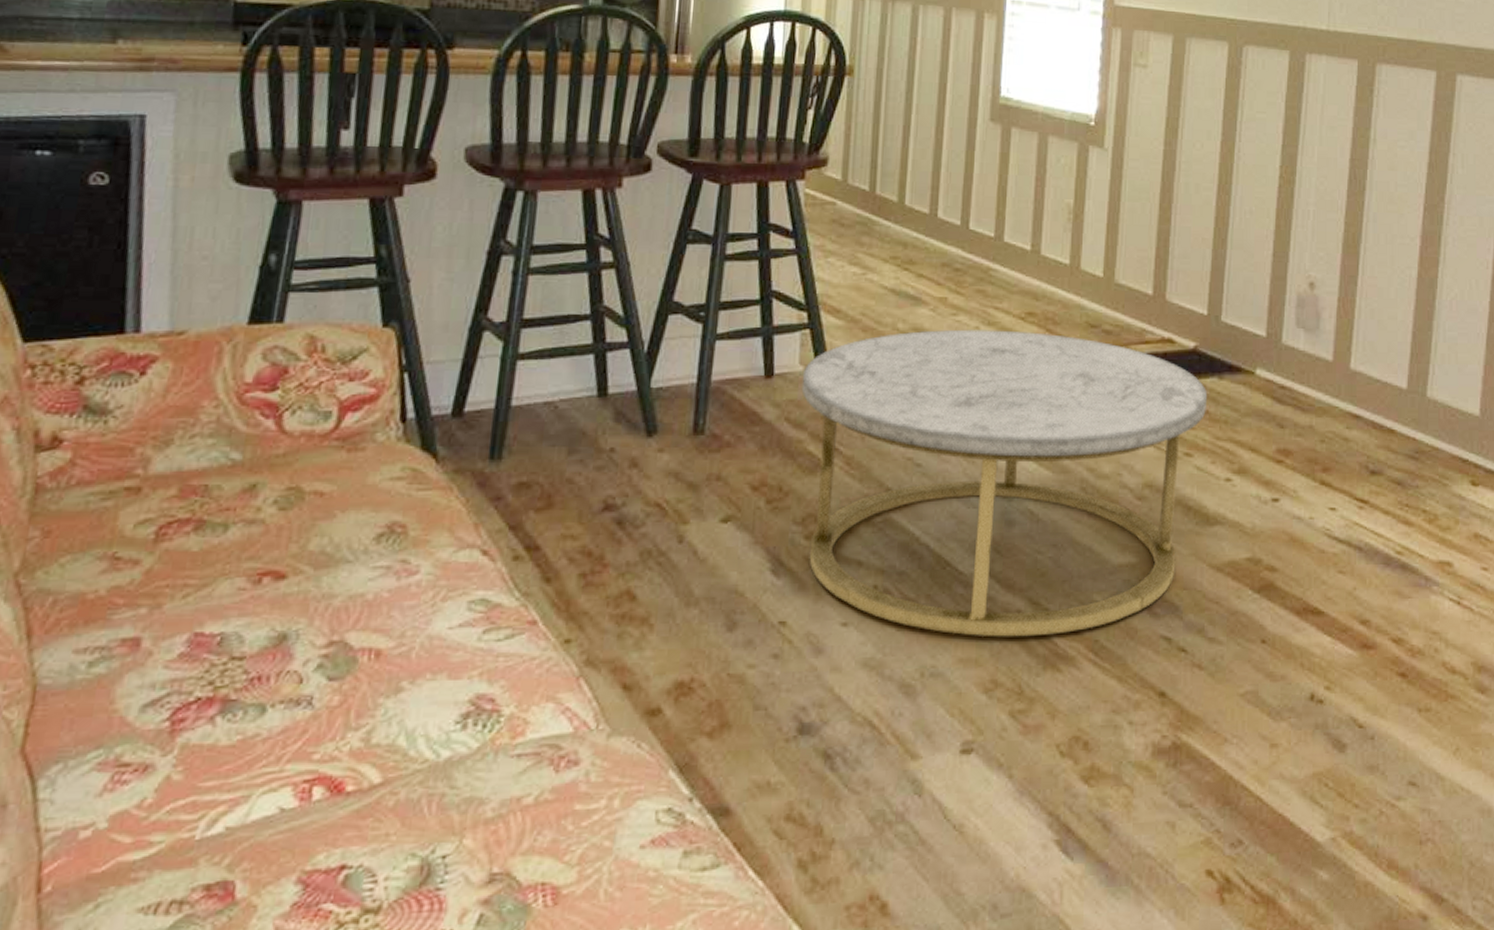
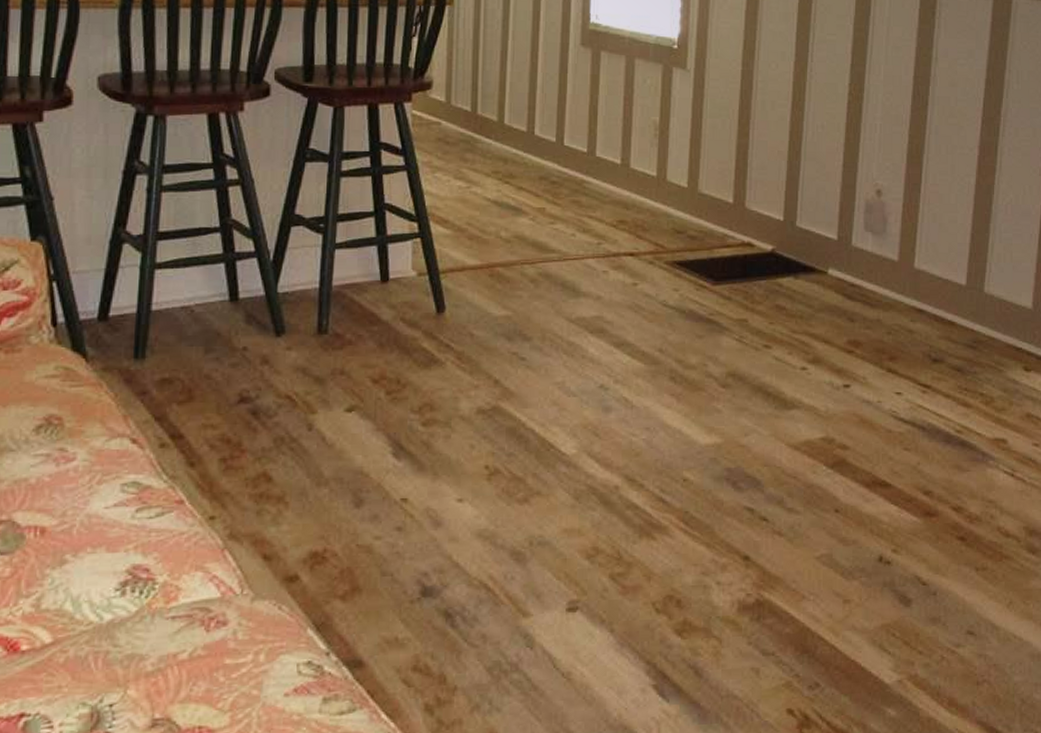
coffee table: present [801,329,1208,637] -> none [414,236,785,510]

